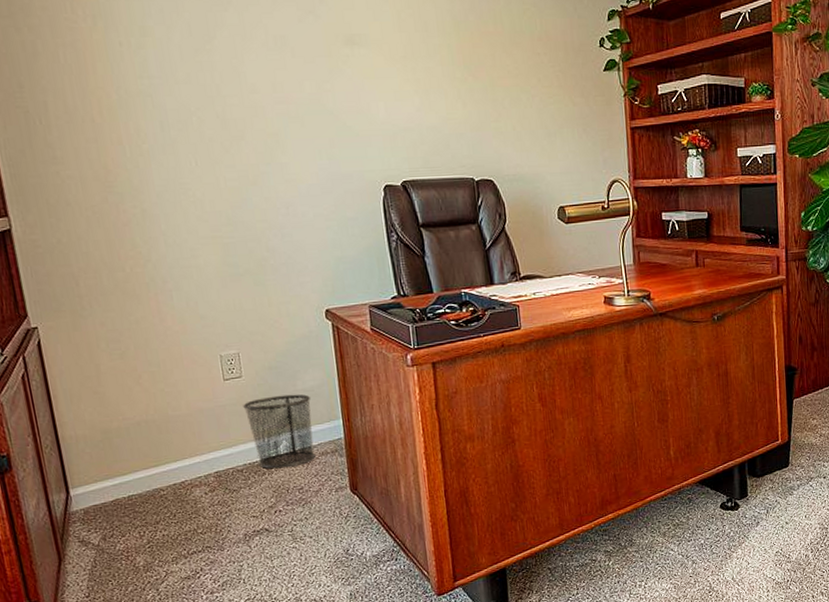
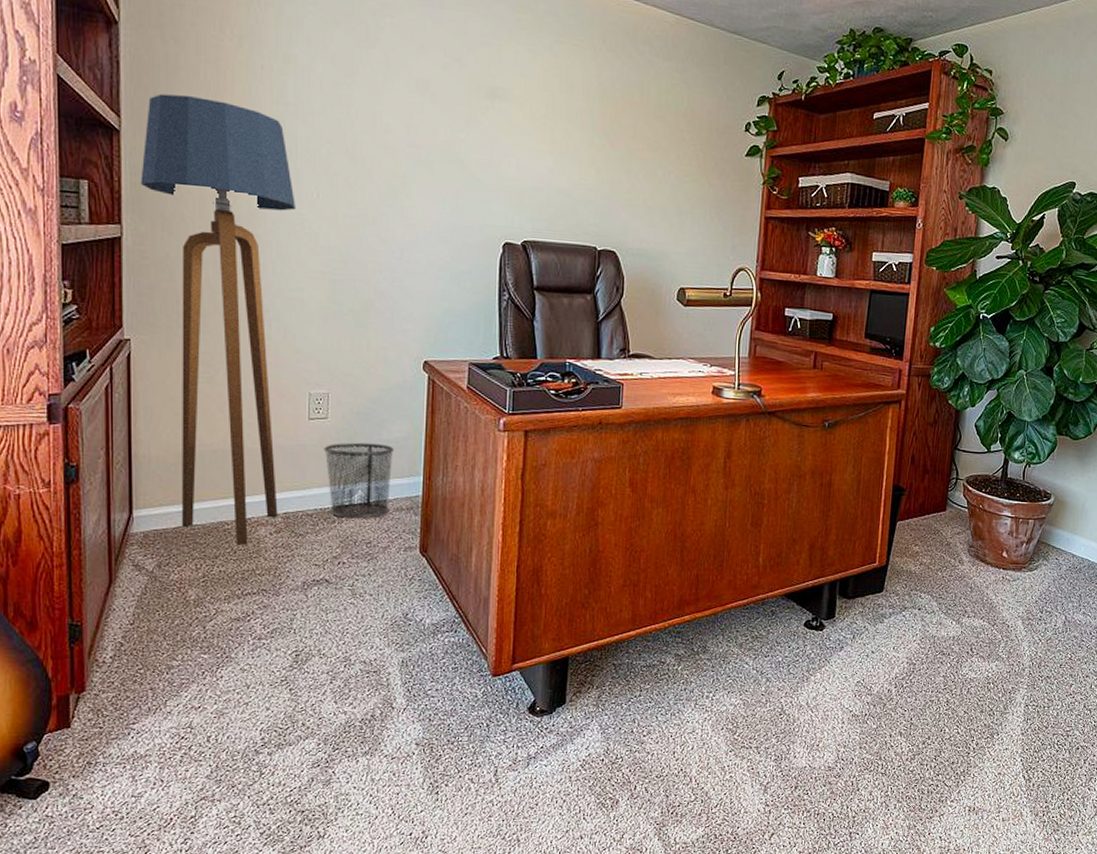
floor lamp: none [13,81,210,509] -> present [140,93,295,545]

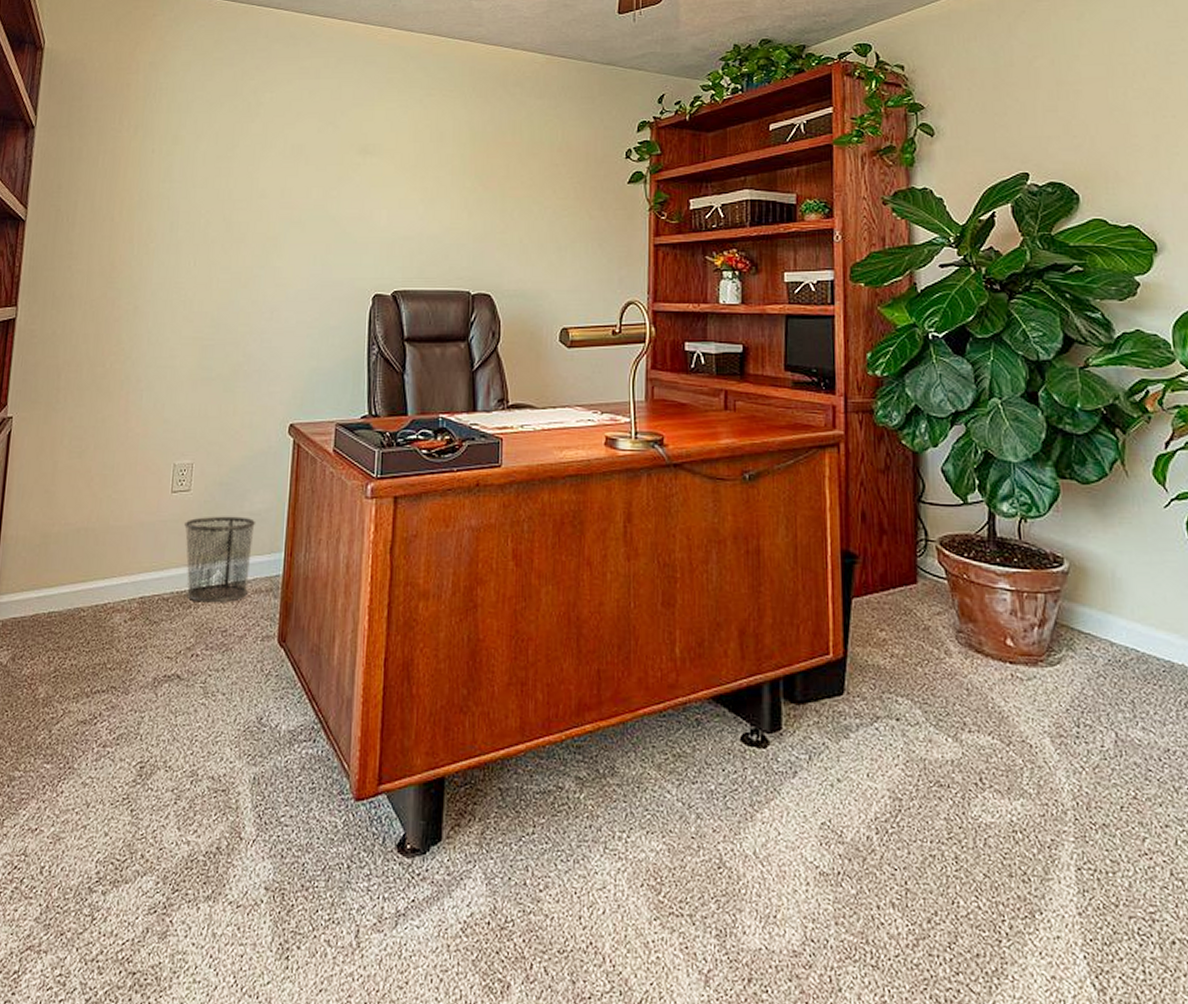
floor lamp: present [140,93,295,545] -> none [38,184,174,635]

